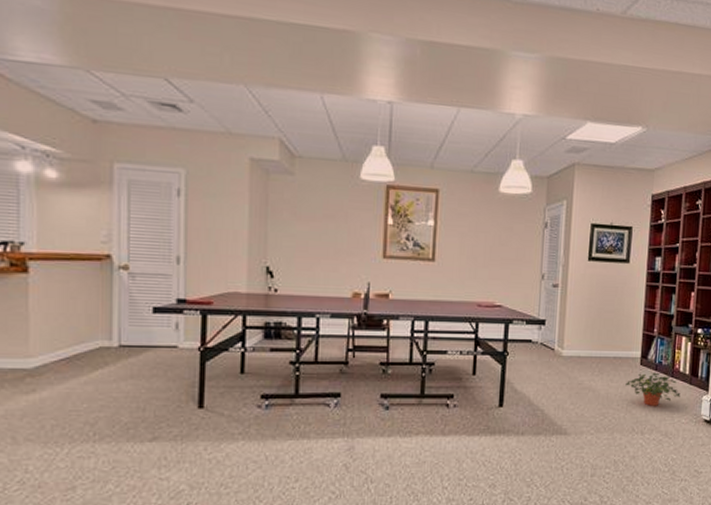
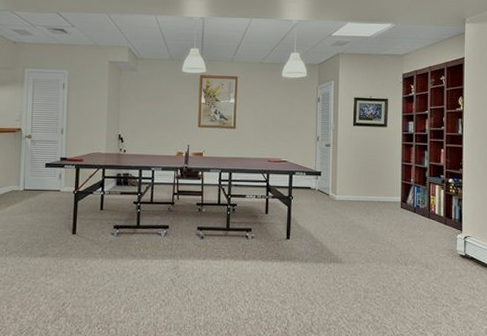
potted plant: present [625,372,681,406] -> none [389,214,437,242]

